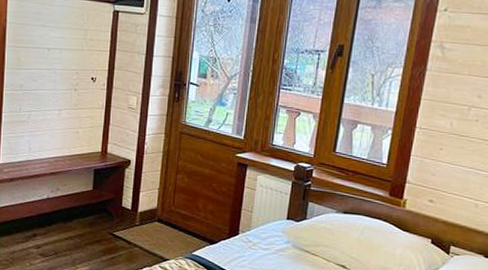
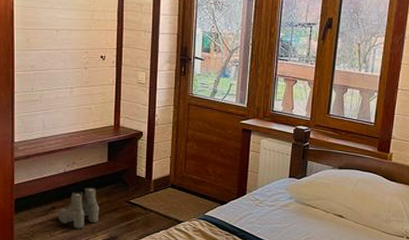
boots: none [38,215,82,260] -> present [58,187,100,229]

